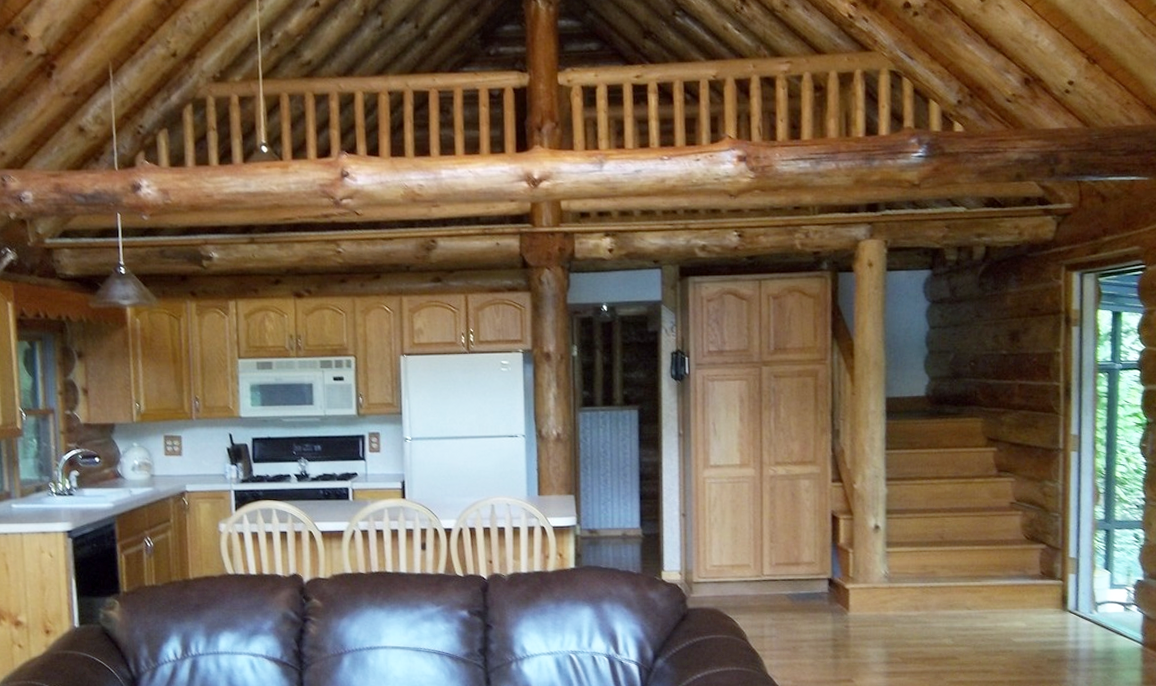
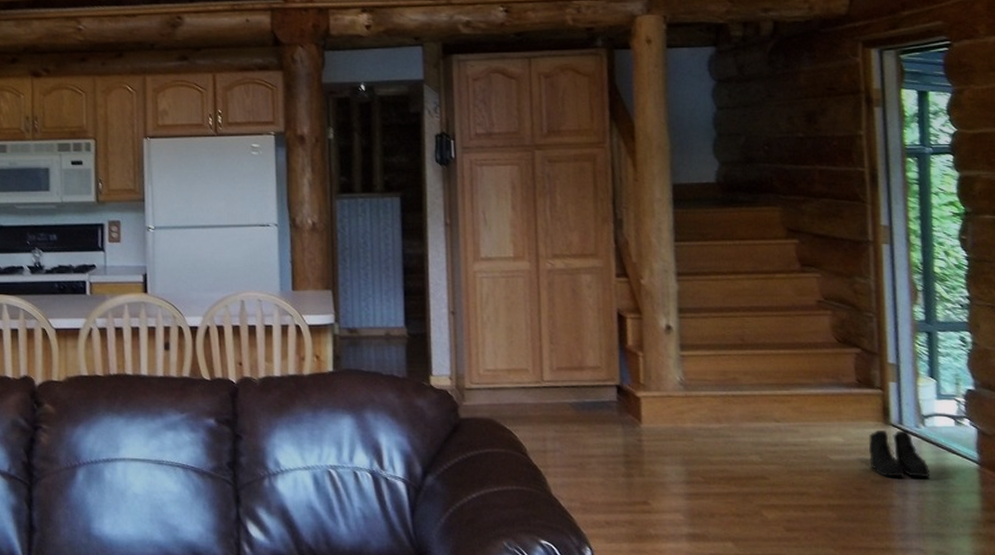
boots: none [1047,616,1100,656] -> present [868,430,931,477]

